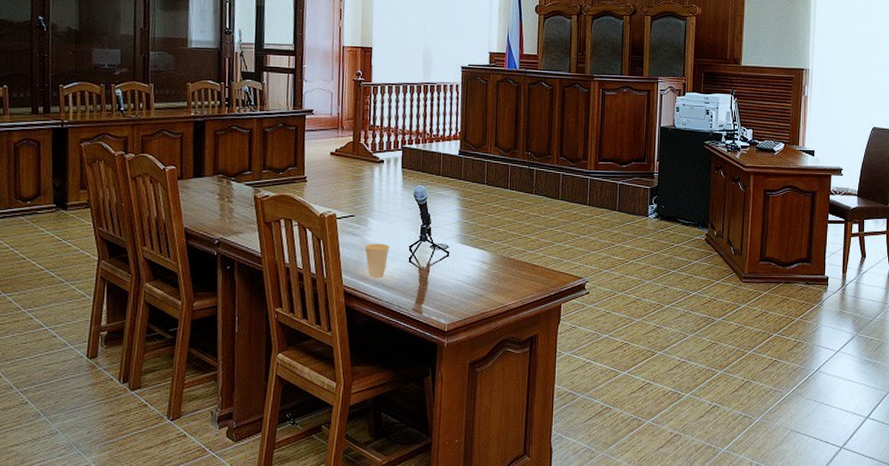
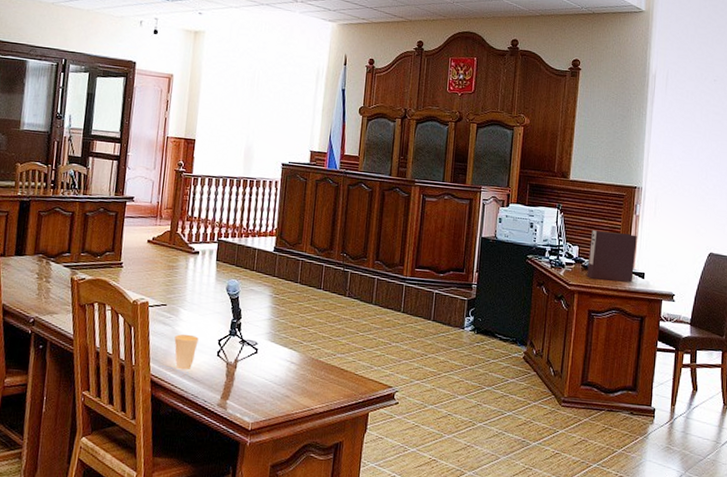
binder: none [761,113,806,161] -> present [587,230,637,283]

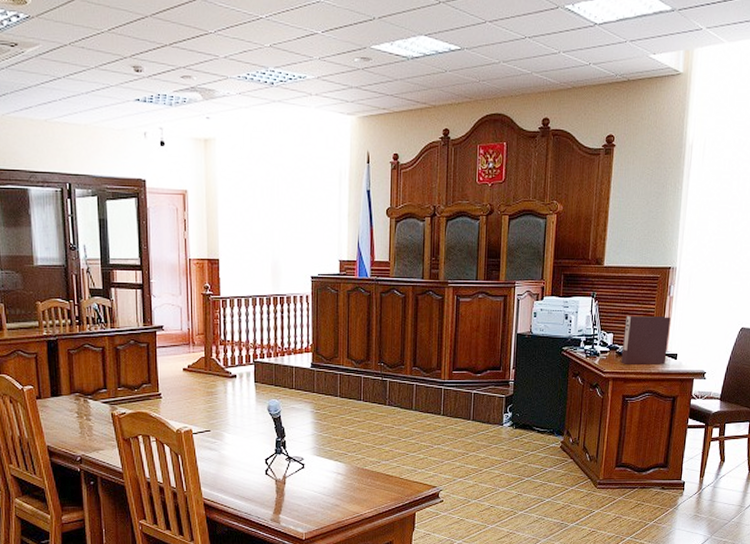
cup: present [174,334,199,370] -> none [222,456,246,491]

